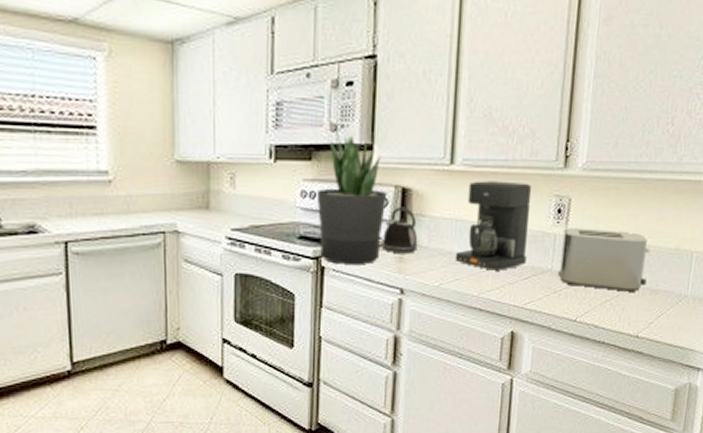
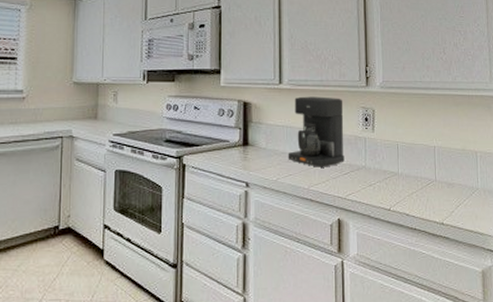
planter: present [316,131,388,264] -> none [178,60,233,162]
kettle: present [382,207,418,252] -> none [230,116,258,153]
toaster: present [558,228,650,293] -> none [371,133,443,186]

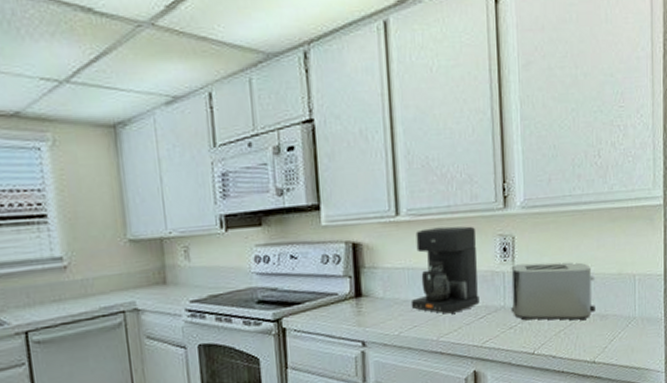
toaster: none [371,133,443,186] -> present [511,262,596,321]

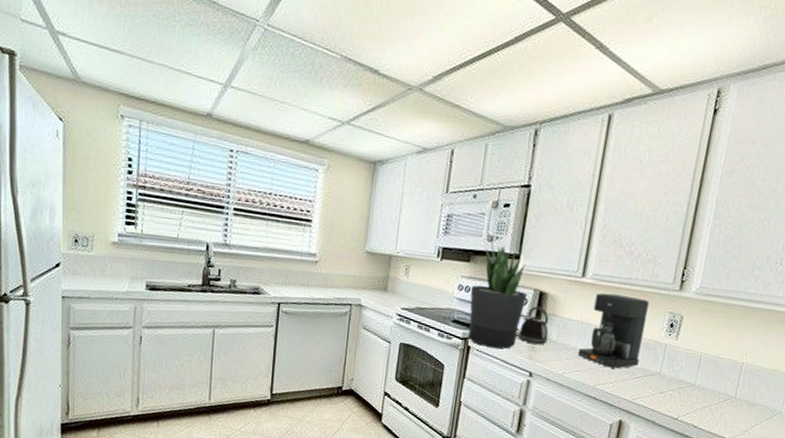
planter: none [270,195,339,324] -> present [468,241,528,349]
kettle: none [339,261,374,307] -> present [518,306,549,344]
toaster: present [511,262,596,321] -> none [665,340,751,403]

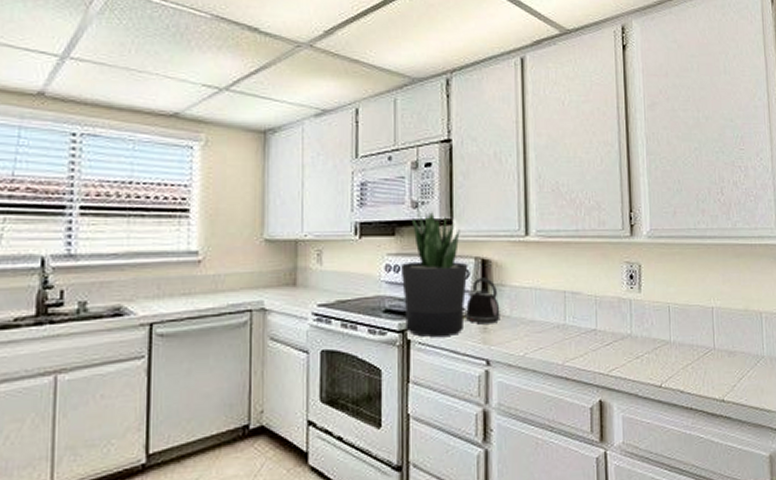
coffee maker: present [577,292,650,369] -> none [537,250,606,338]

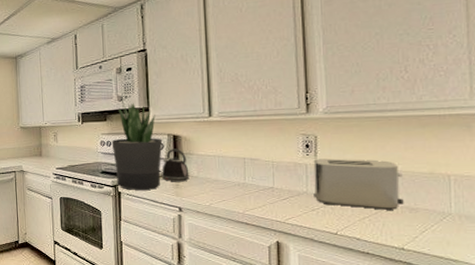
toaster: none [637,292,723,356] -> present [313,158,404,211]

